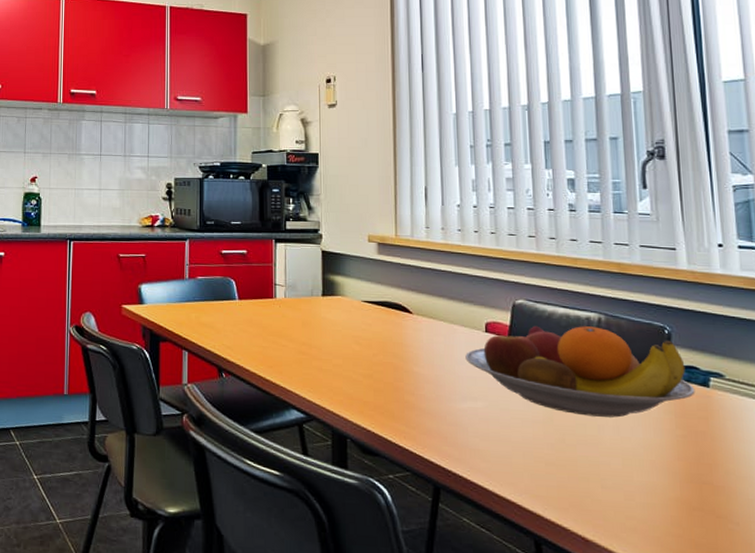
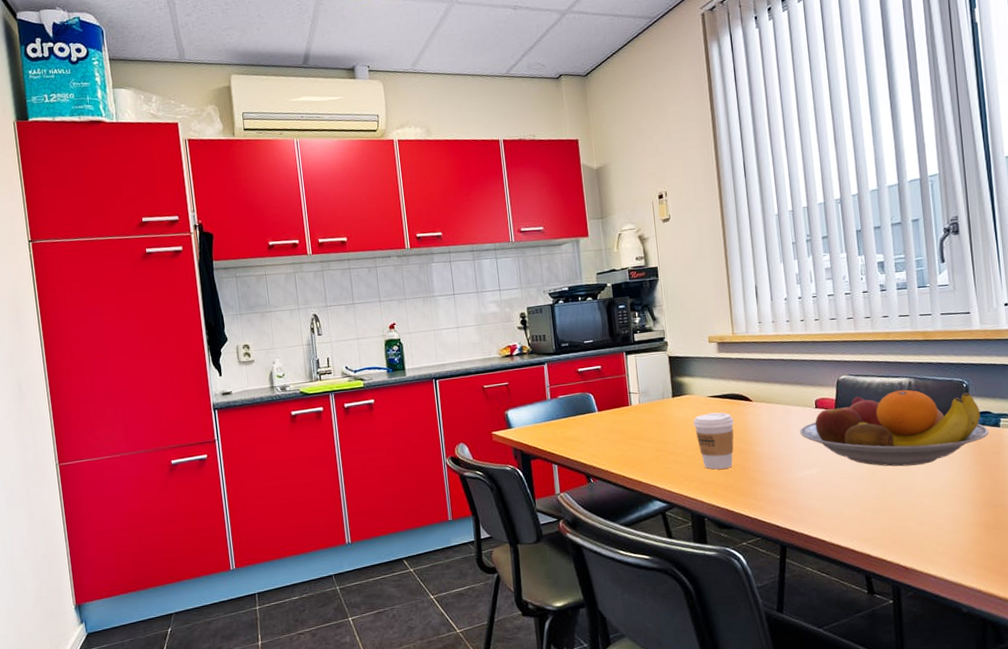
coffee cup: none [343,319,390,385] -> present [693,412,734,470]

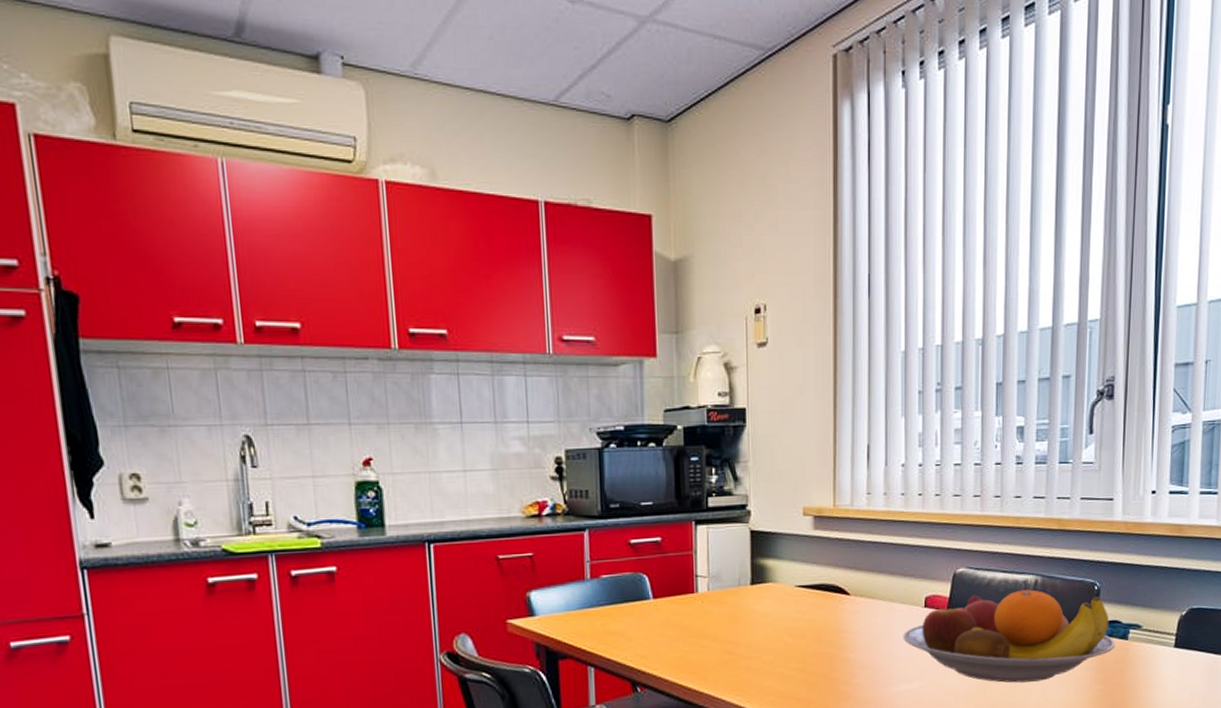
coffee cup: present [693,412,734,470] -> none [774,607,825,680]

